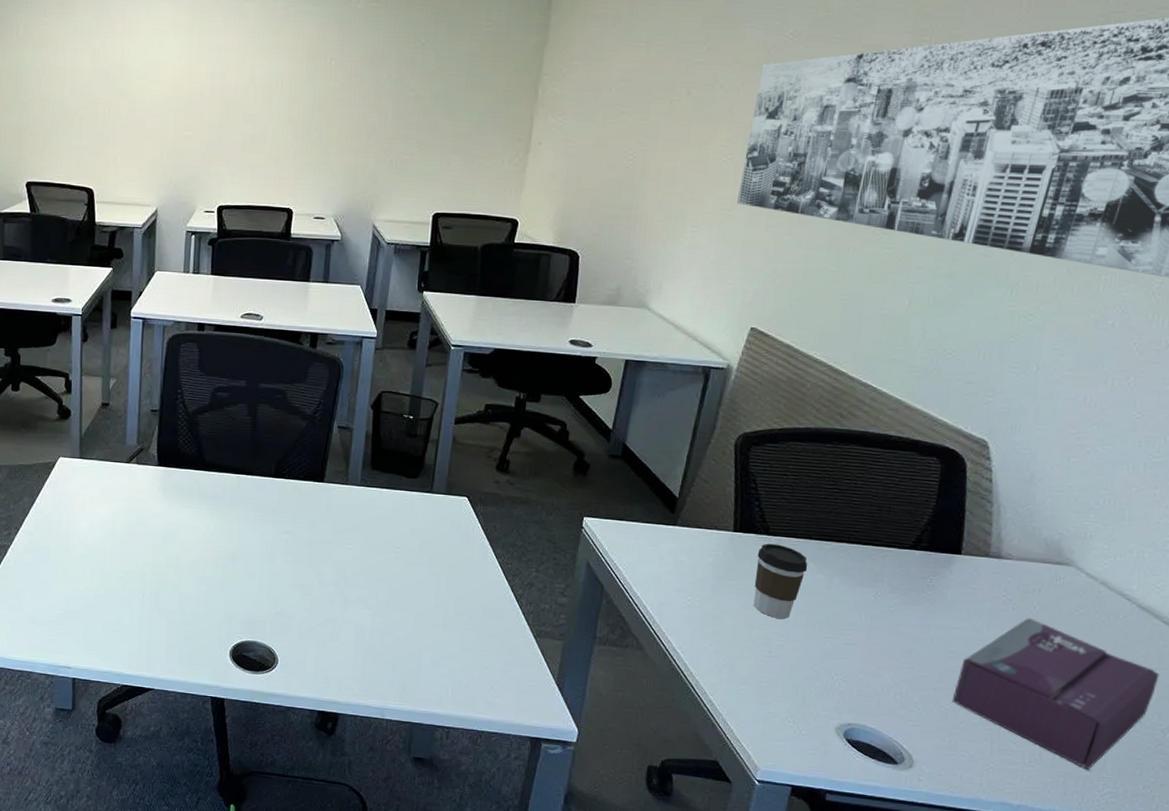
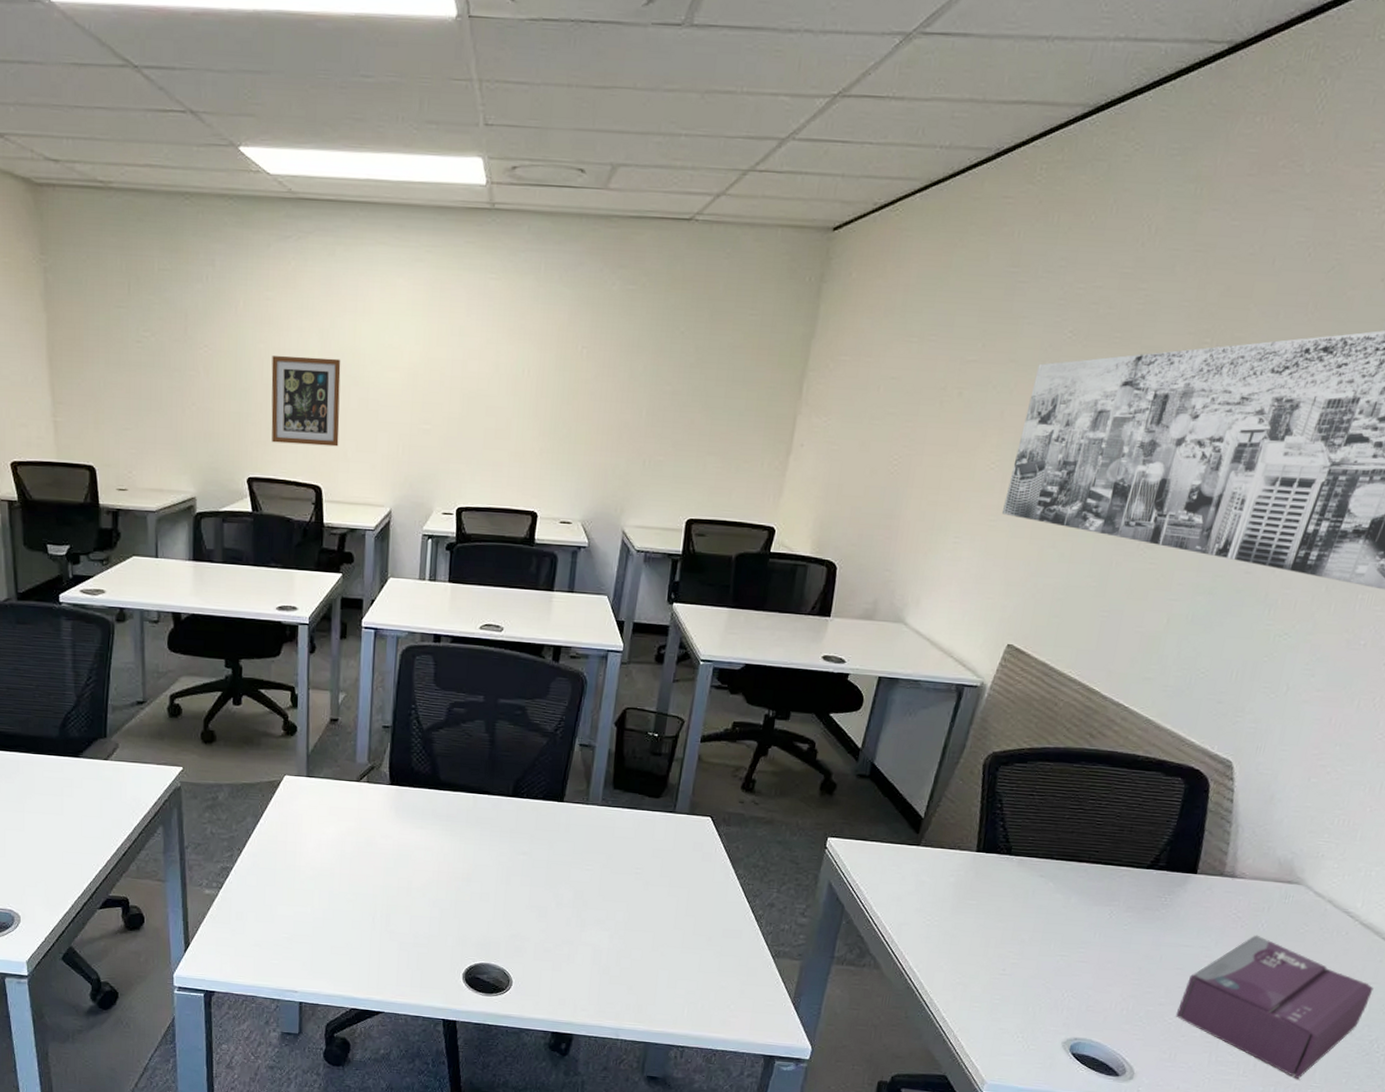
wall art: none [48,73,111,153] -> present [271,355,341,447]
coffee cup: present [753,543,808,619] -> none [991,863,1048,938]

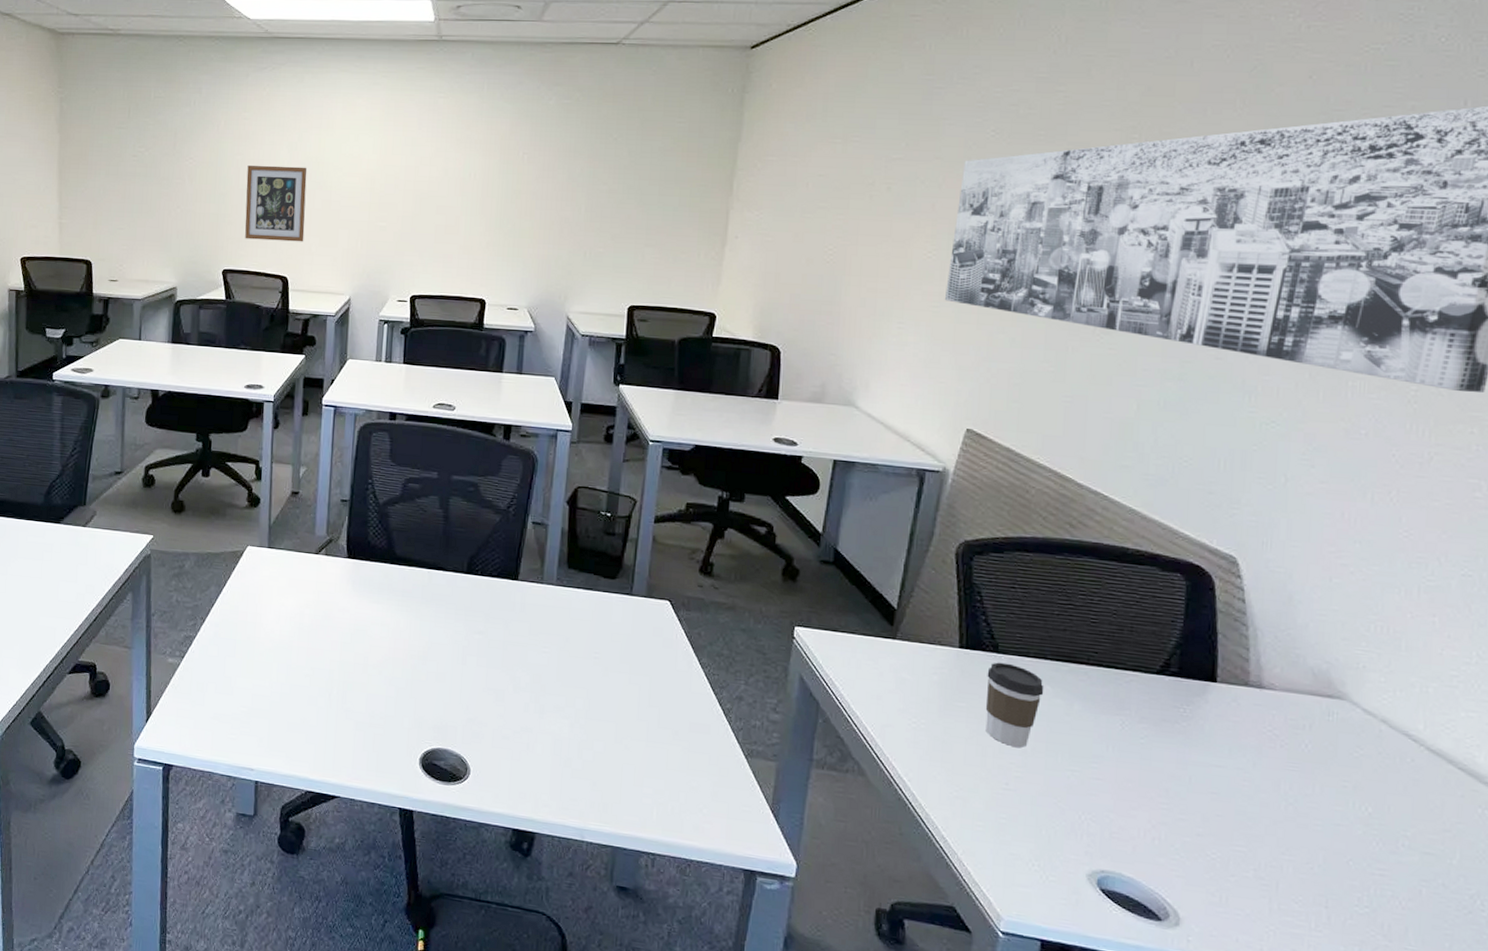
coffee cup: none [991,863,1048,938] -> present [985,662,1044,747]
tissue box: present [1175,935,1374,1079] -> none [1219,757,1461,939]

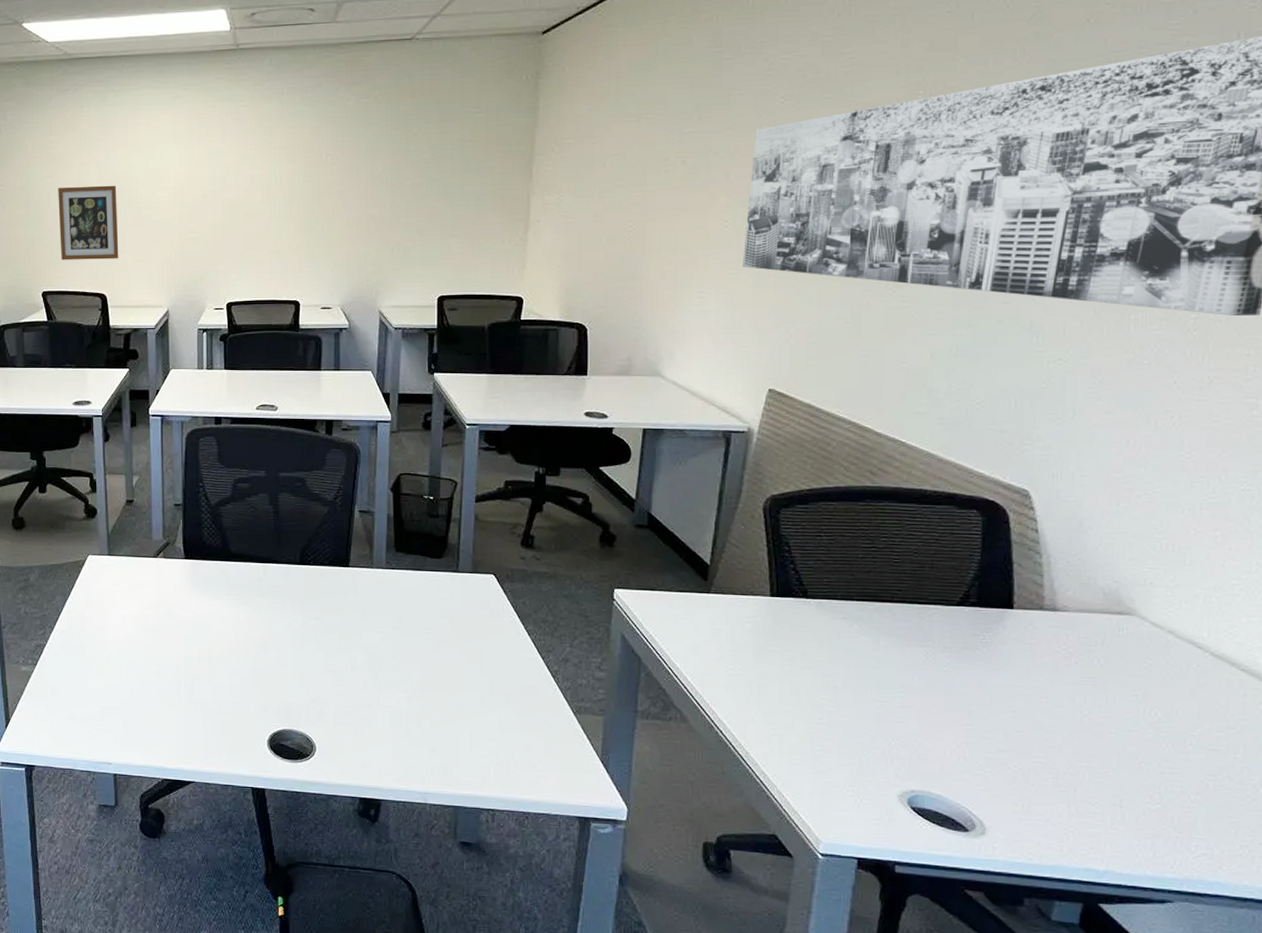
coffee cup: present [985,662,1044,747] -> none [797,607,852,684]

